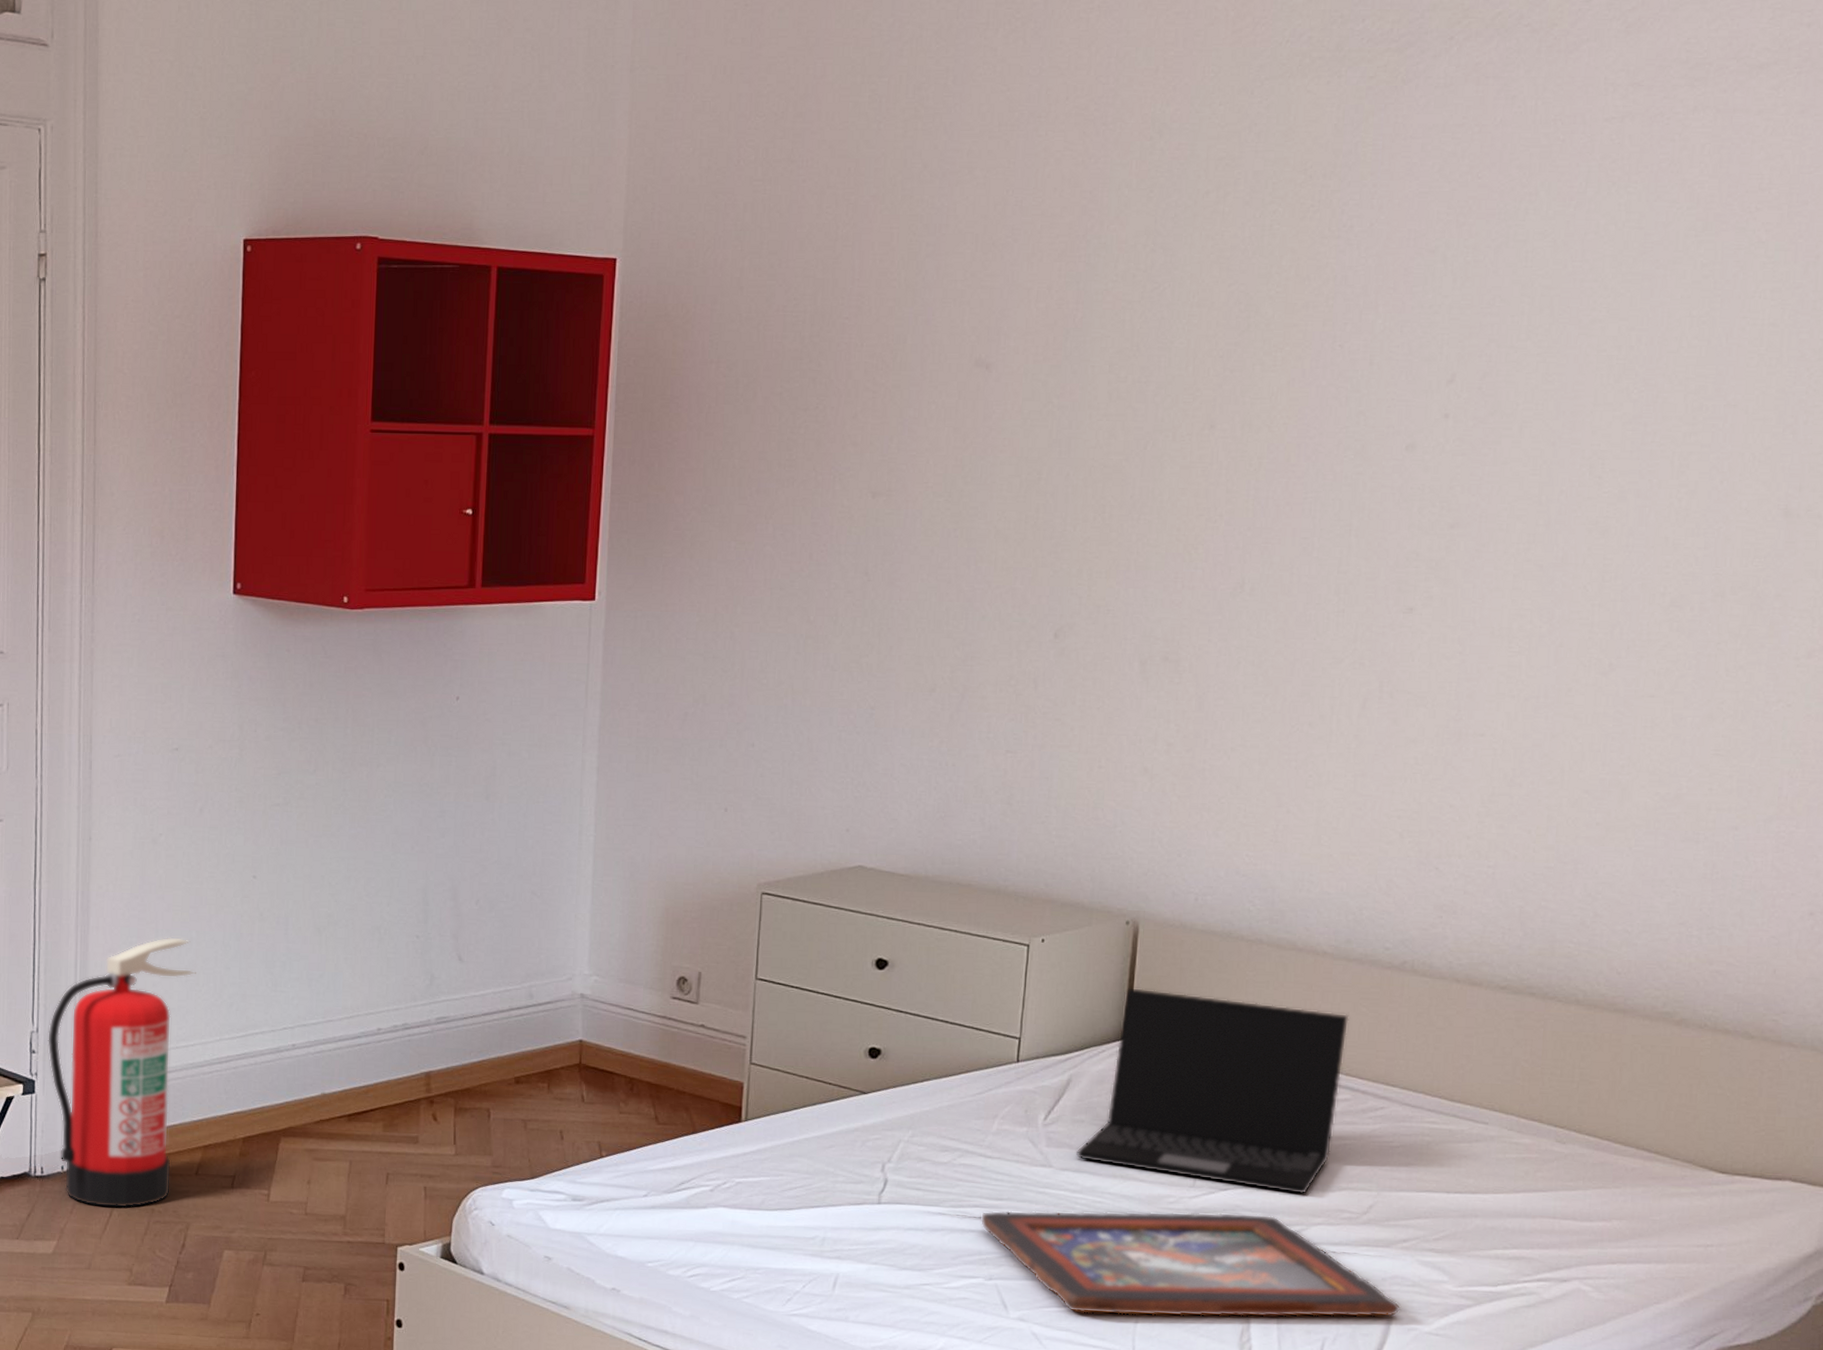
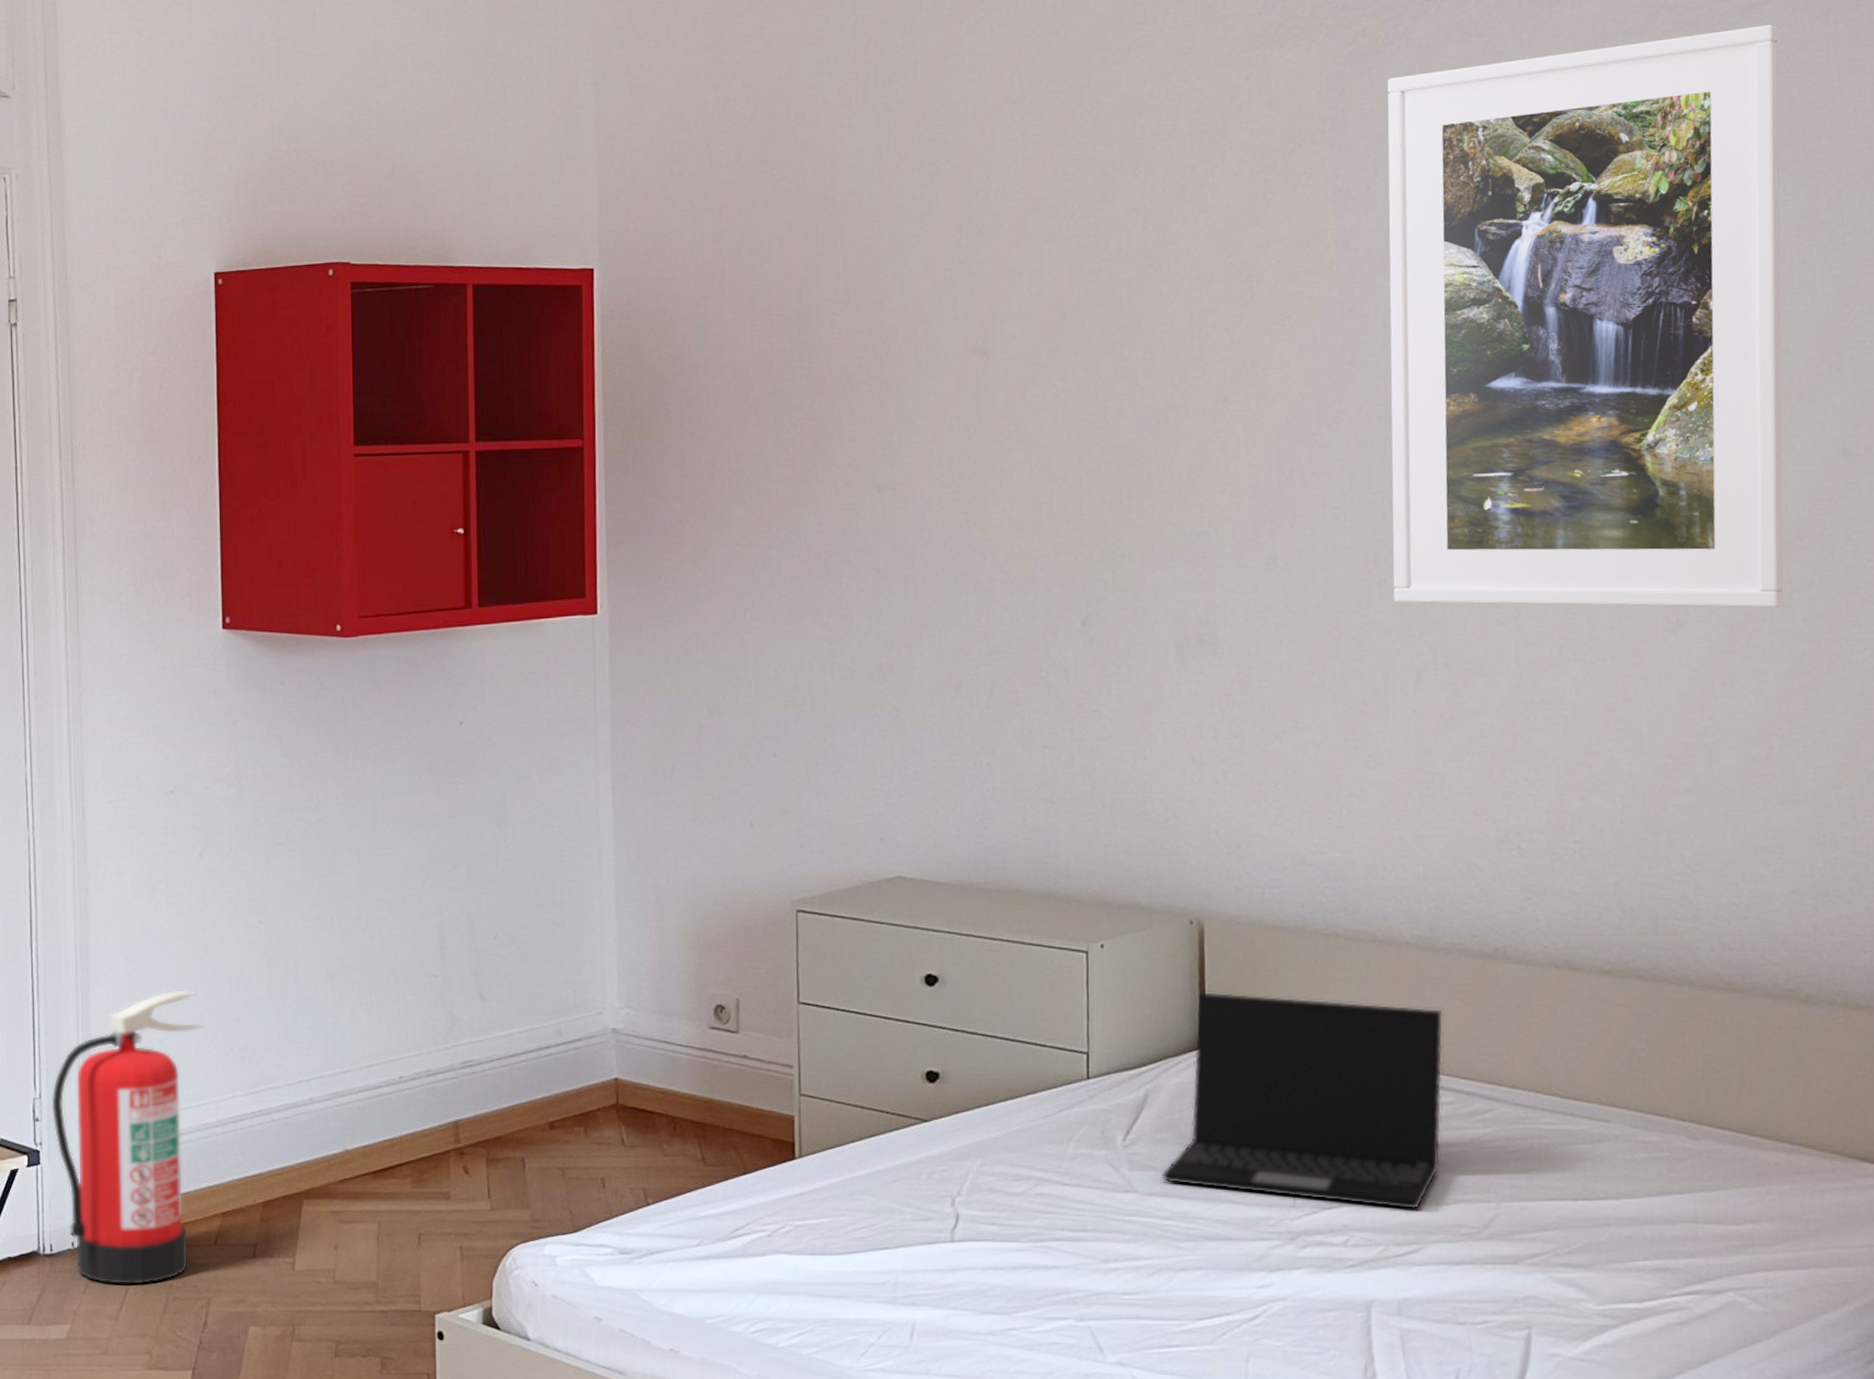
decorative tray: present [980,1210,1402,1318] -> none [1064,1233,1540,1354]
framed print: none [1349,85,1782,657] -> present [1387,24,1783,608]

